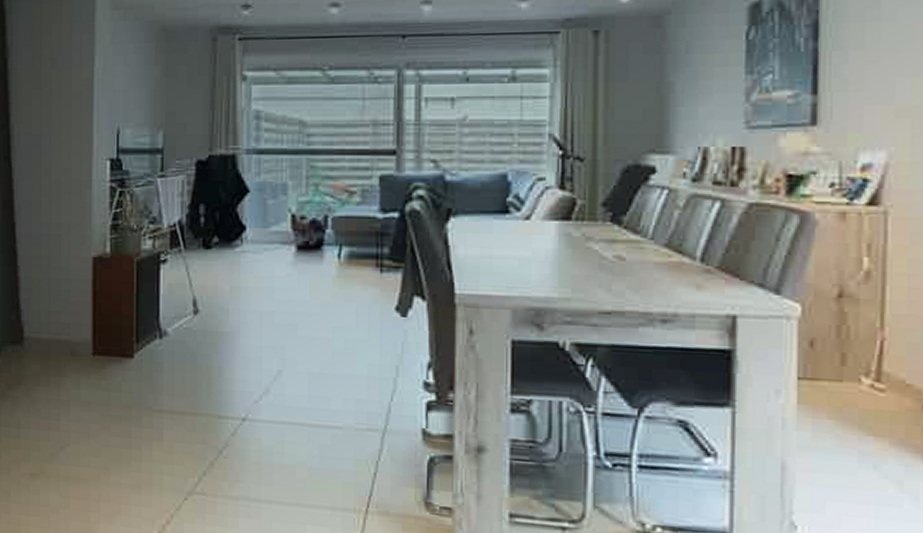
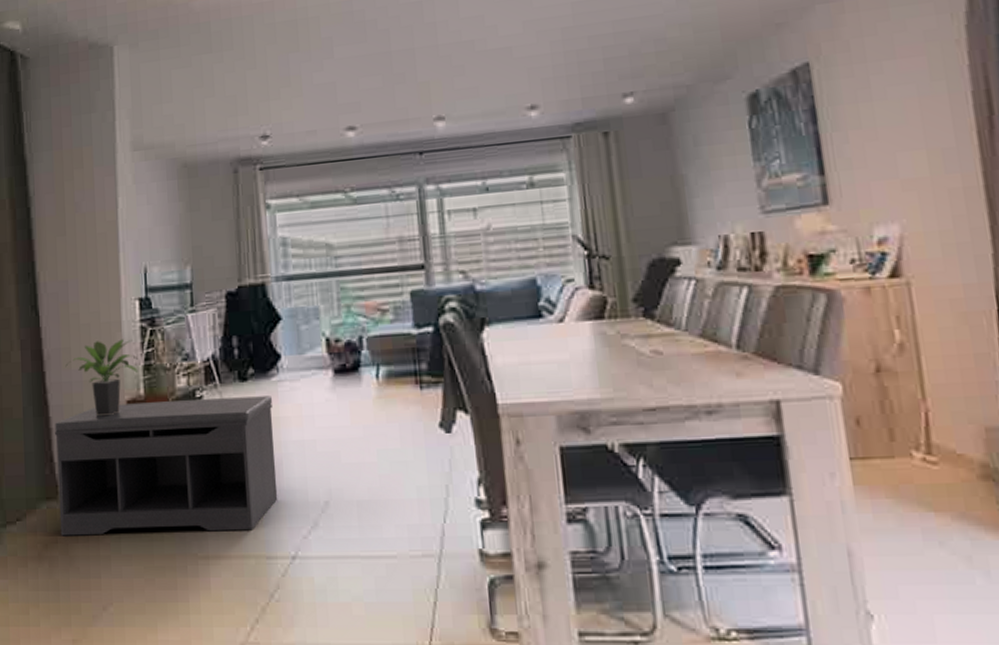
bench: none [22,260,234,391] -> present [55,396,278,536]
potted plant: none [35,197,107,271] -> present [65,339,139,417]

